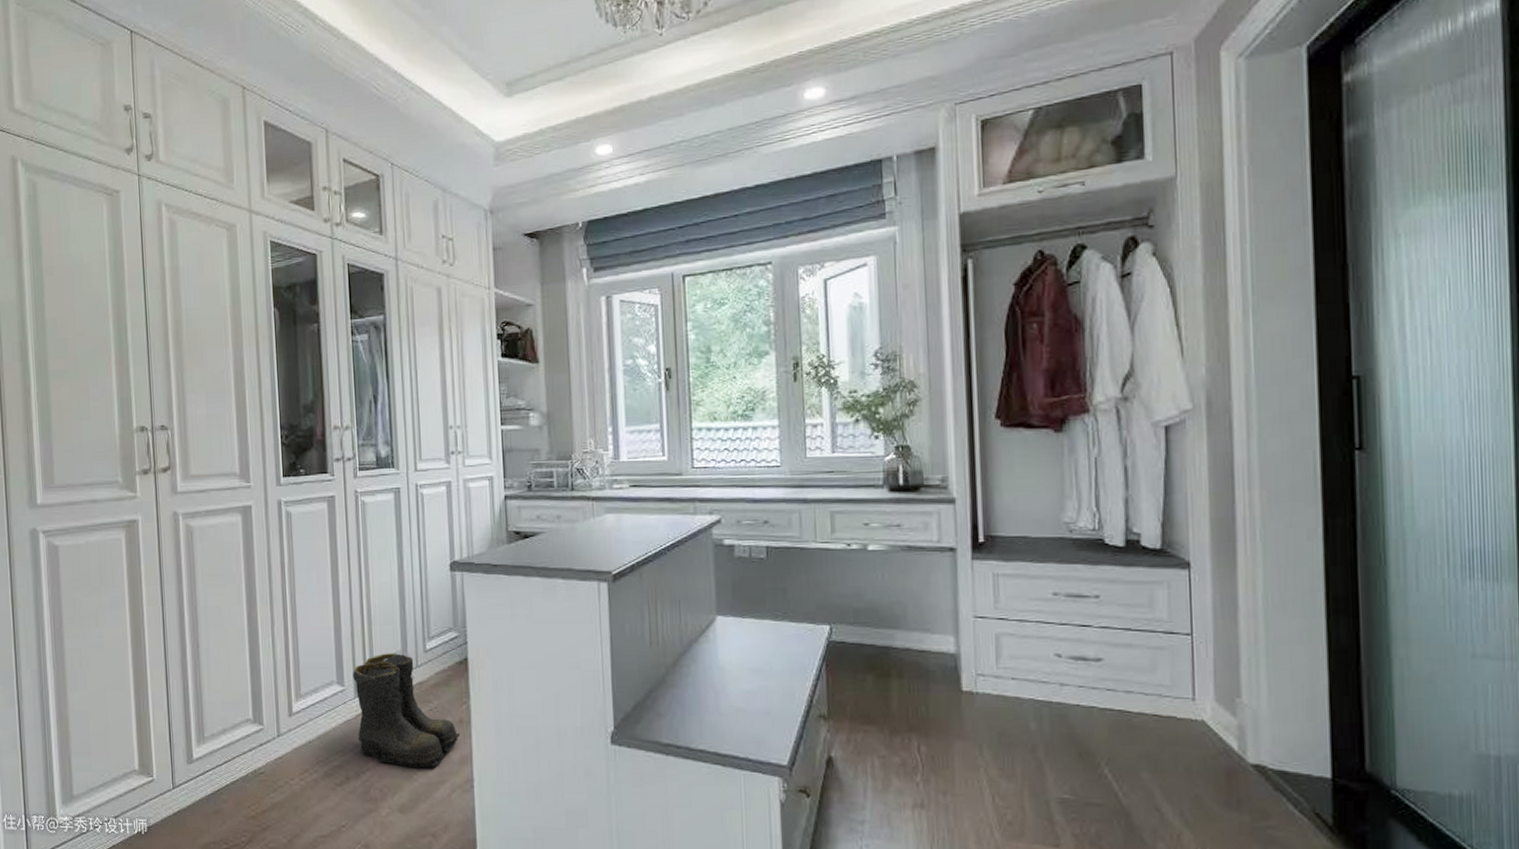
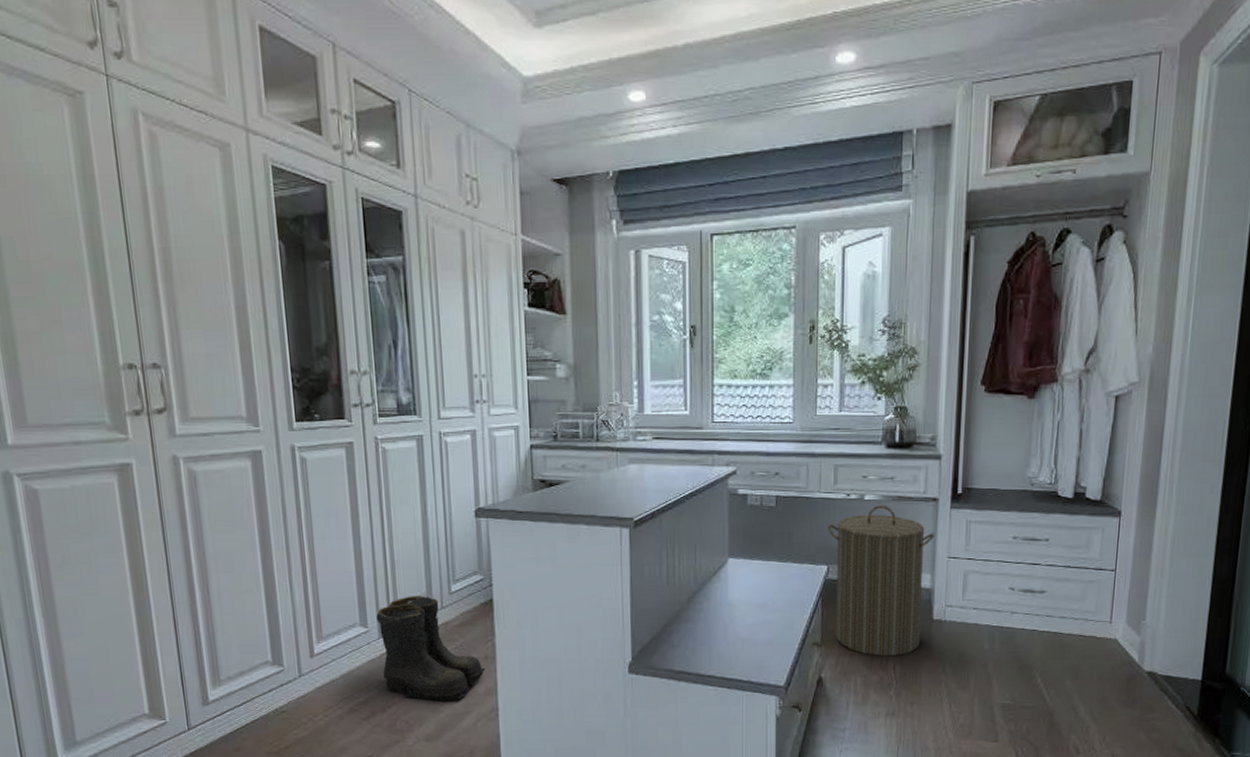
laundry hamper: none [827,555,955,734] -> present [827,505,934,656]

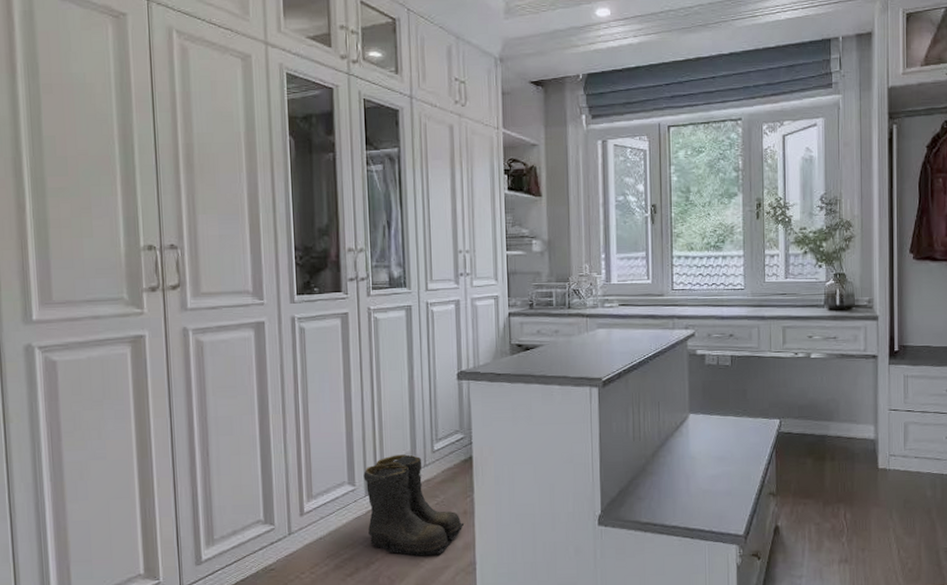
laundry hamper: present [827,505,934,656] -> none [778,362,875,505]

